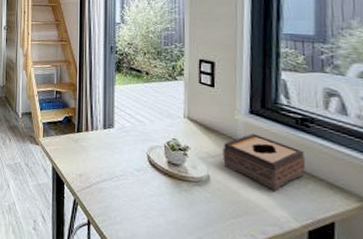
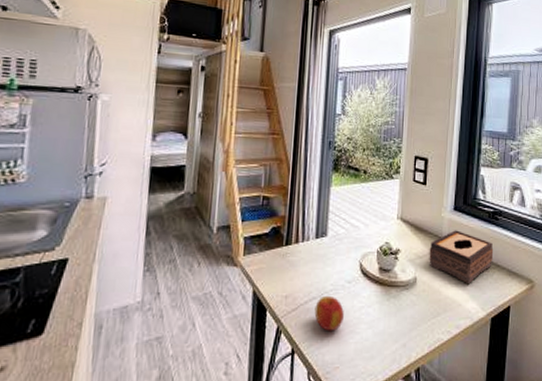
apple: none [106,179,134,212] -> present [314,295,344,331]

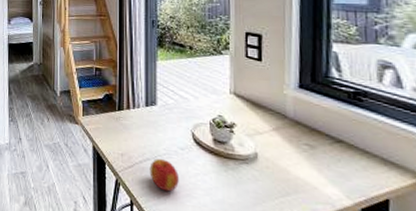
tissue box: present [429,230,494,285] -> none [271,109,359,168]

